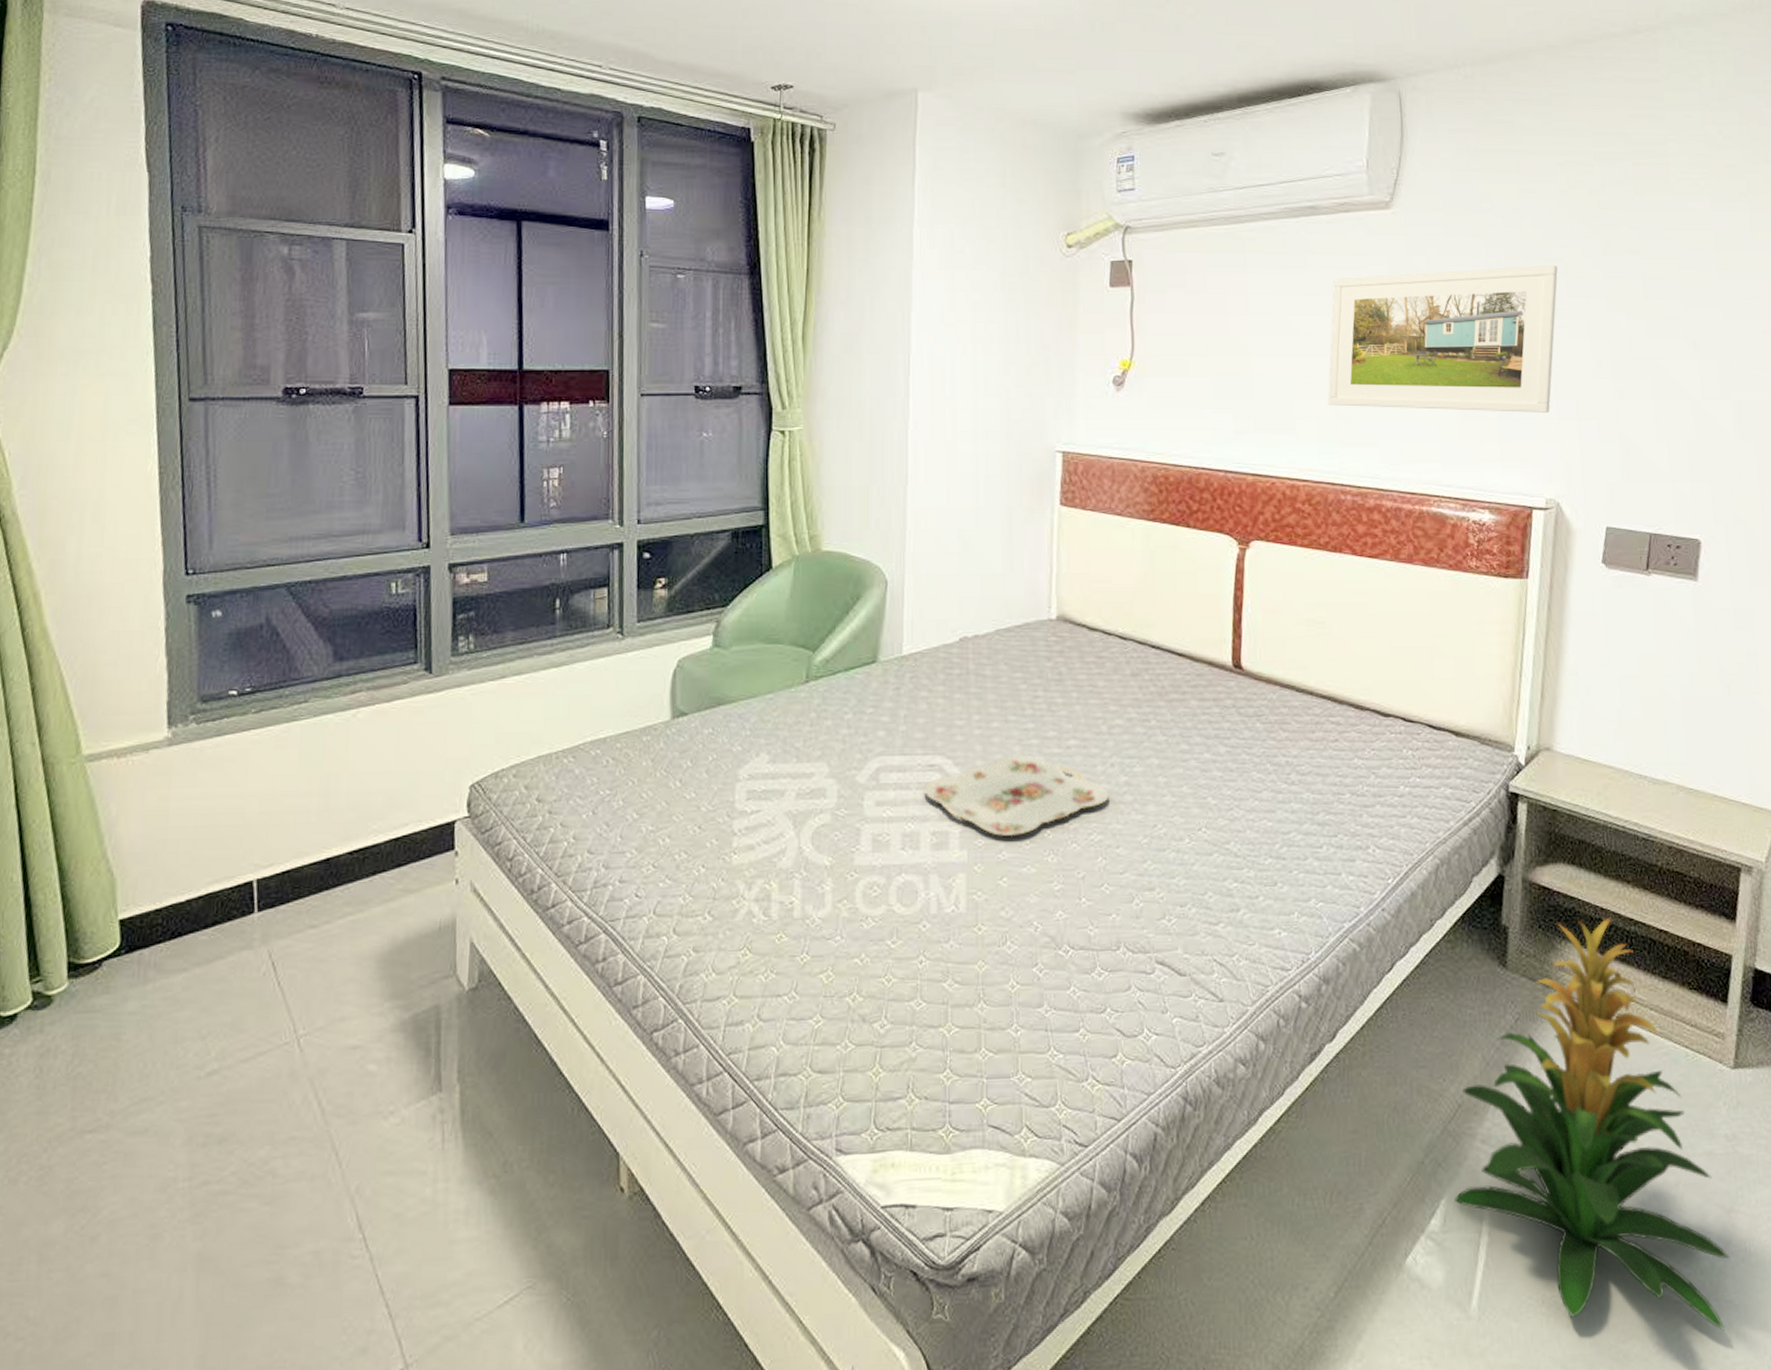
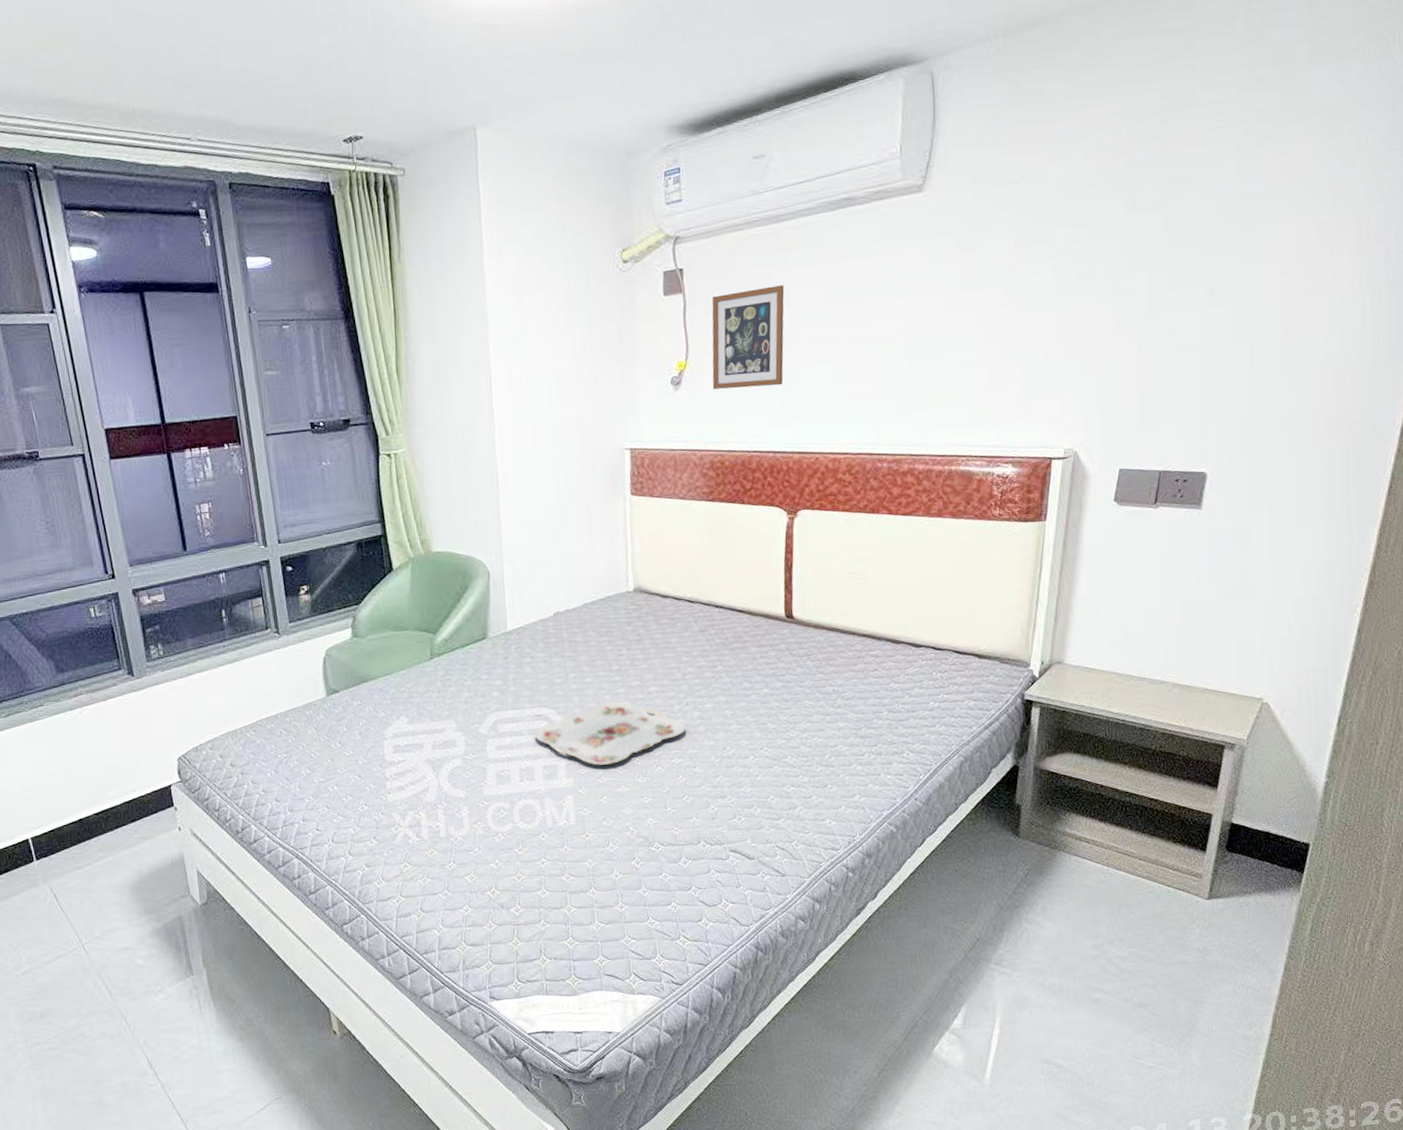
picture frame: none [1159,289,1242,397] -> present [712,285,785,390]
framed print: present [1327,265,1558,413] -> none [865,230,1083,384]
indoor plant: present [1453,918,1731,1331] -> none [972,793,1196,1085]

